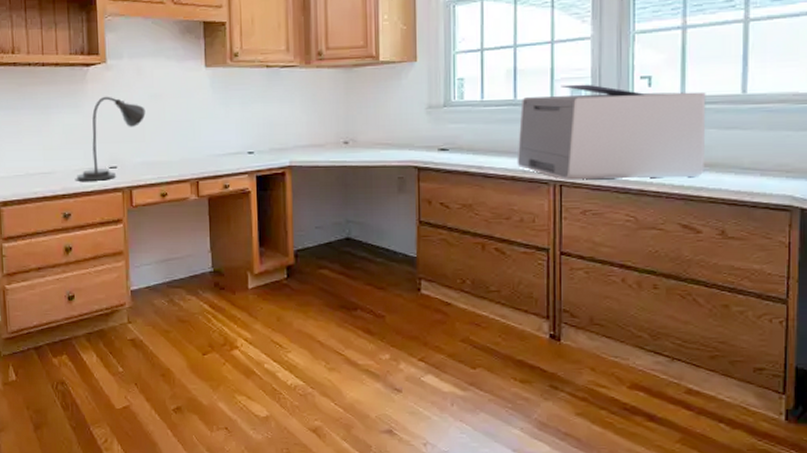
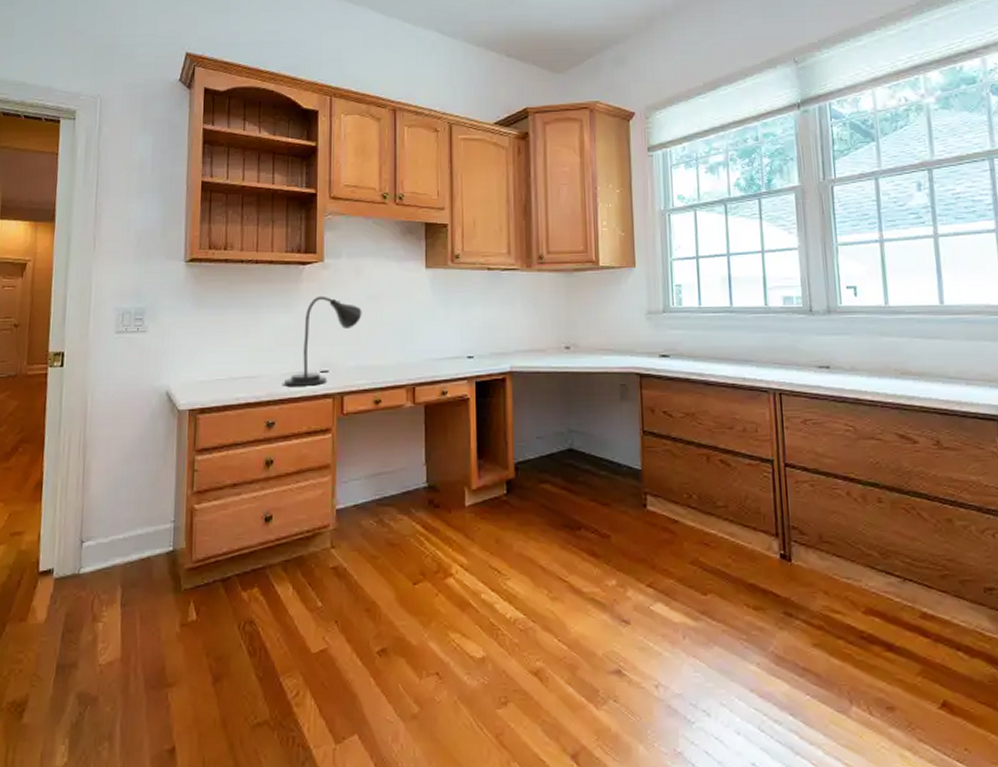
printer: present [517,84,706,180] -> none [736,292,914,389]

